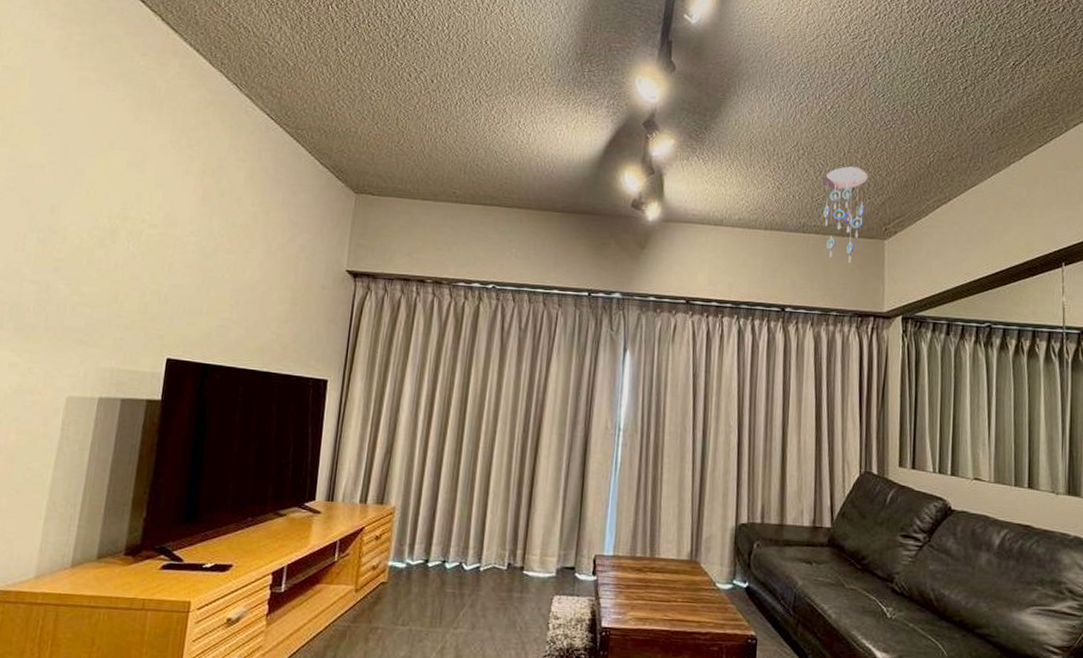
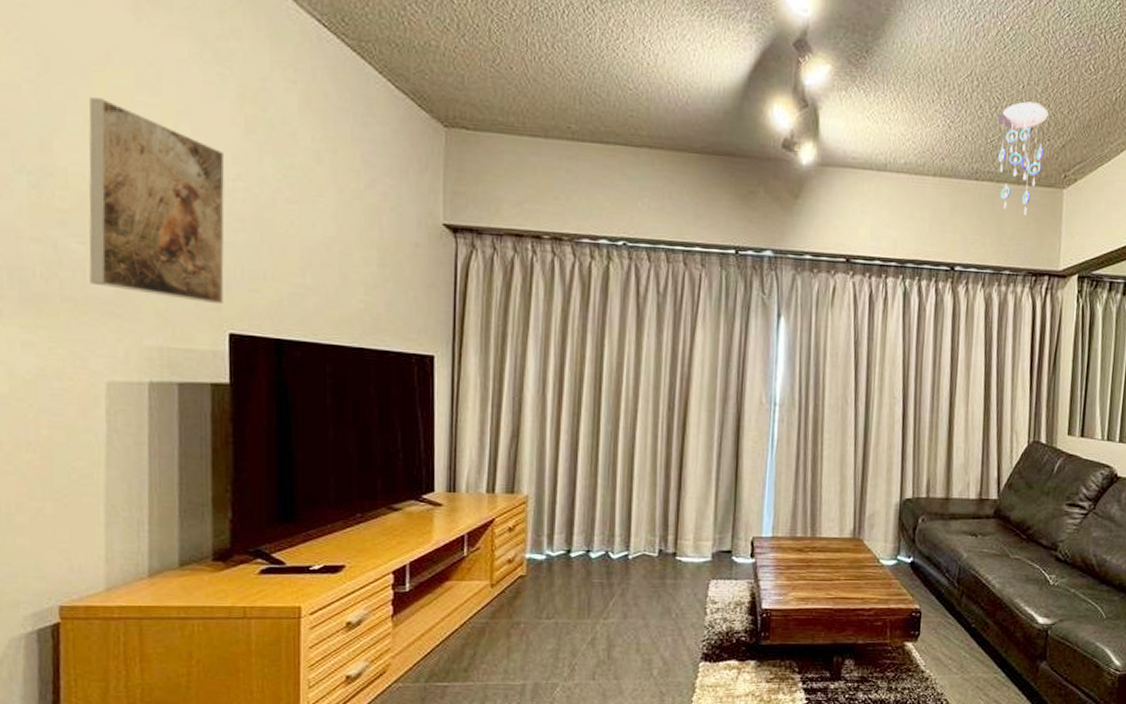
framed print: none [68,175,185,335] -> present [88,97,225,305]

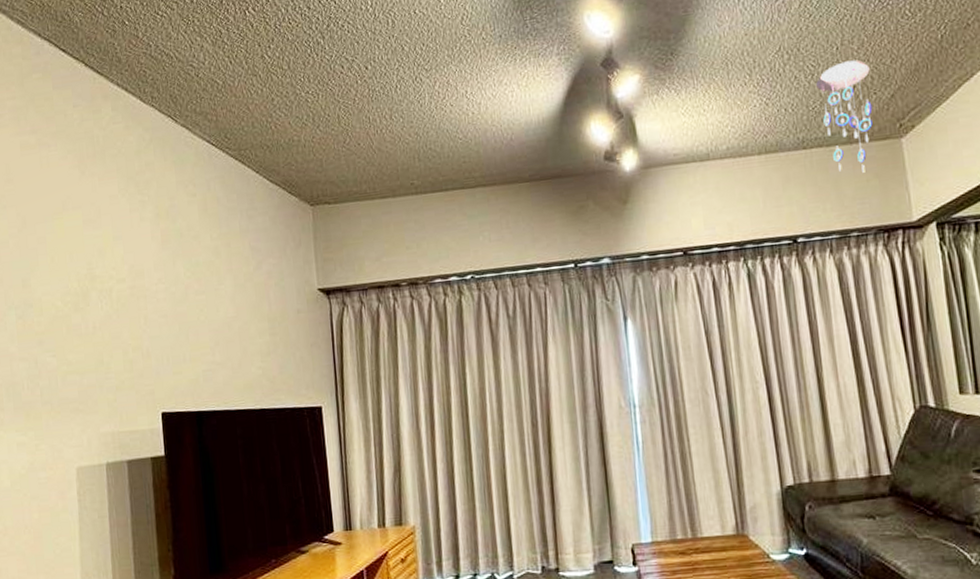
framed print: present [88,97,225,305] -> none [53,239,155,390]

